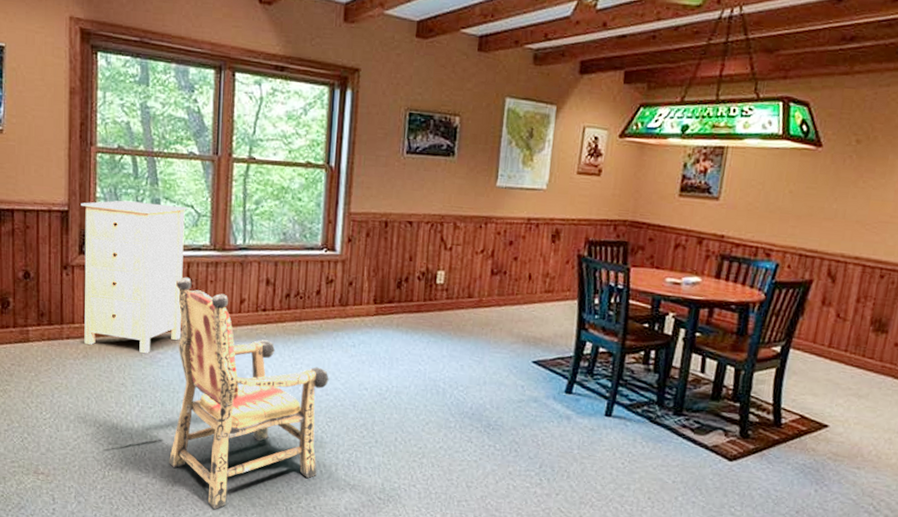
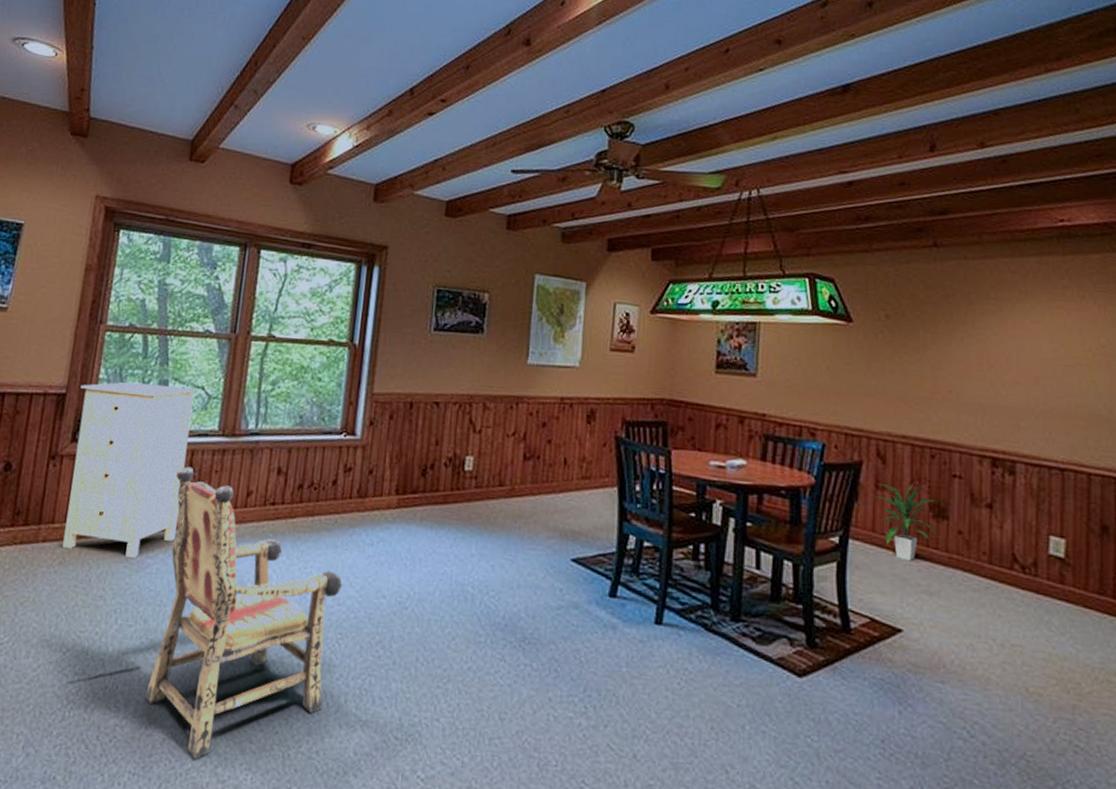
indoor plant: none [820,300,877,369] -> present [876,483,940,562]

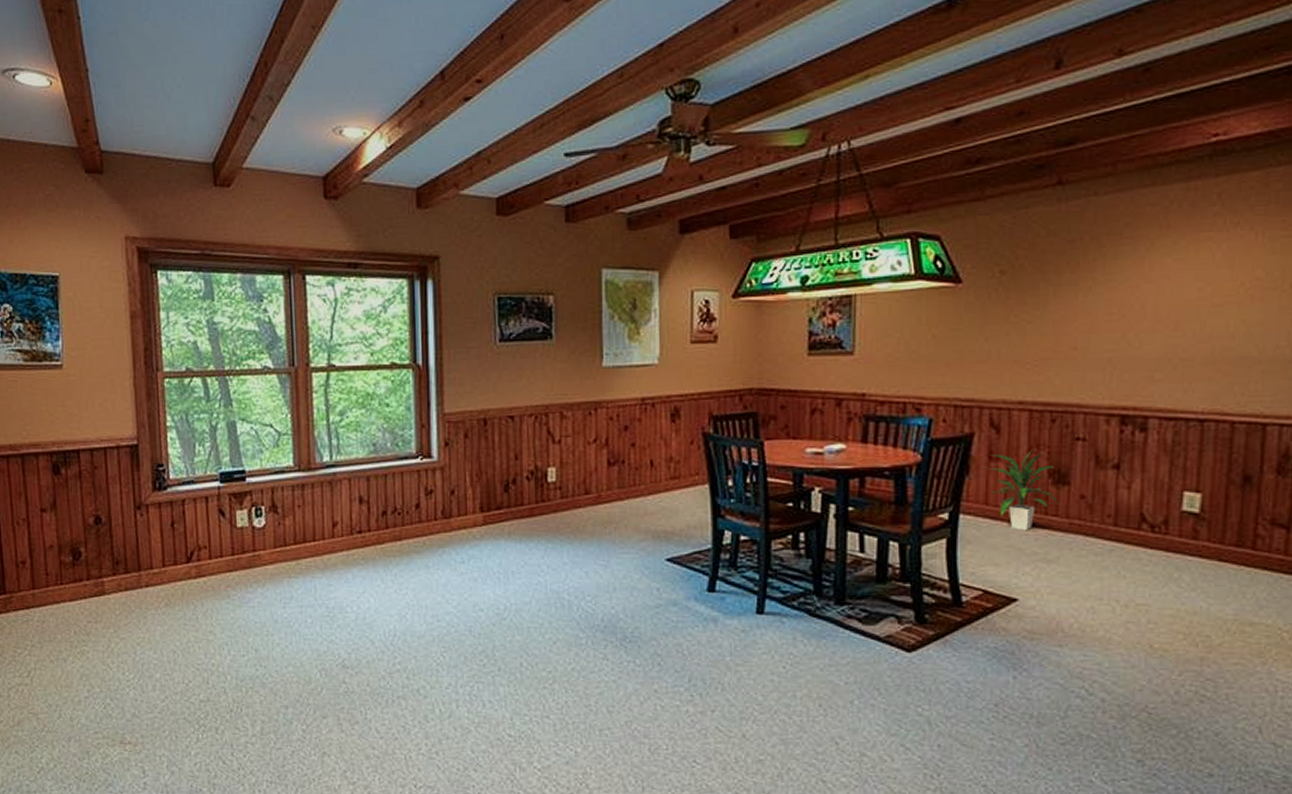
storage cabinet: present [62,381,198,559] -> none [151,426,270,595]
armchair: present [145,466,342,759] -> none [261,504,439,766]

